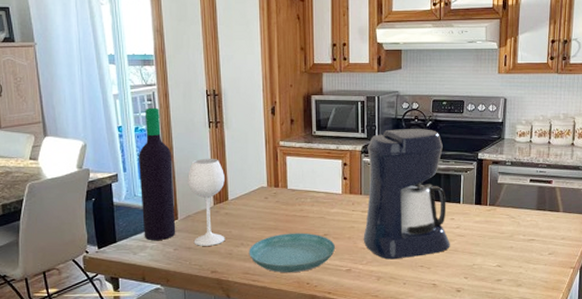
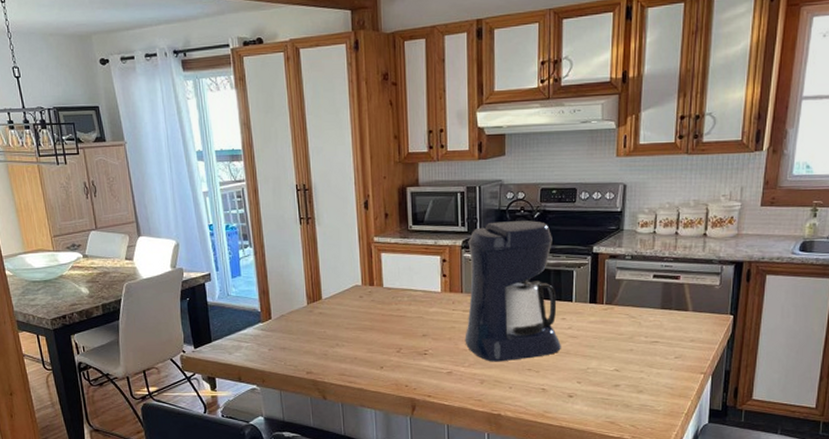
wine bottle: present [139,107,225,246] -> none [230,204,320,346]
saucer: present [249,232,335,273] -> none [344,333,434,375]

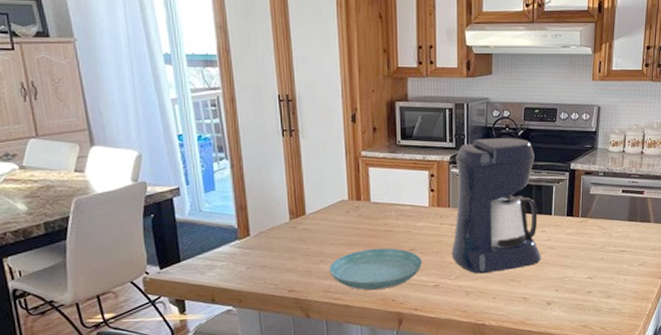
saucer: none [344,333,434,375] -> present [329,248,422,290]

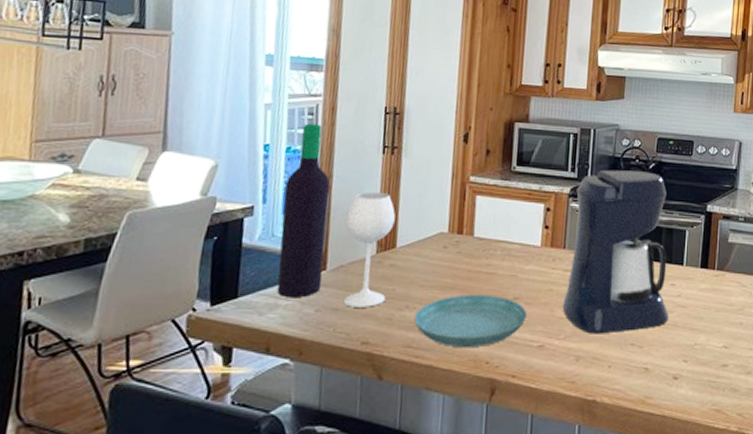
wine bottle: none [203,114,303,264] -> present [277,123,396,307]

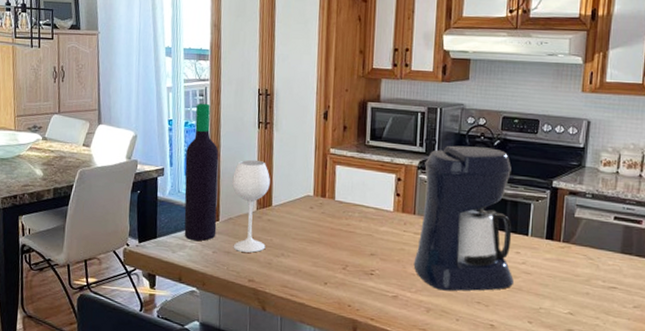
saucer: present [414,294,526,348] -> none [288,248,382,292]

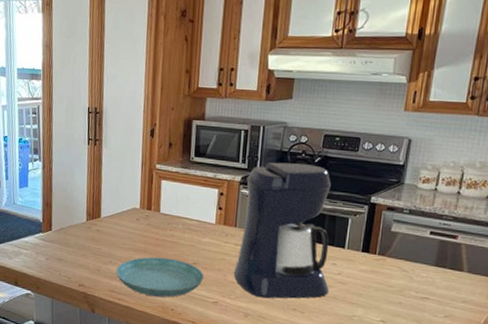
wine bottle: present [184,103,270,253] -> none [19,120,99,260]
saucer: none [288,248,382,292] -> present [116,257,203,297]

